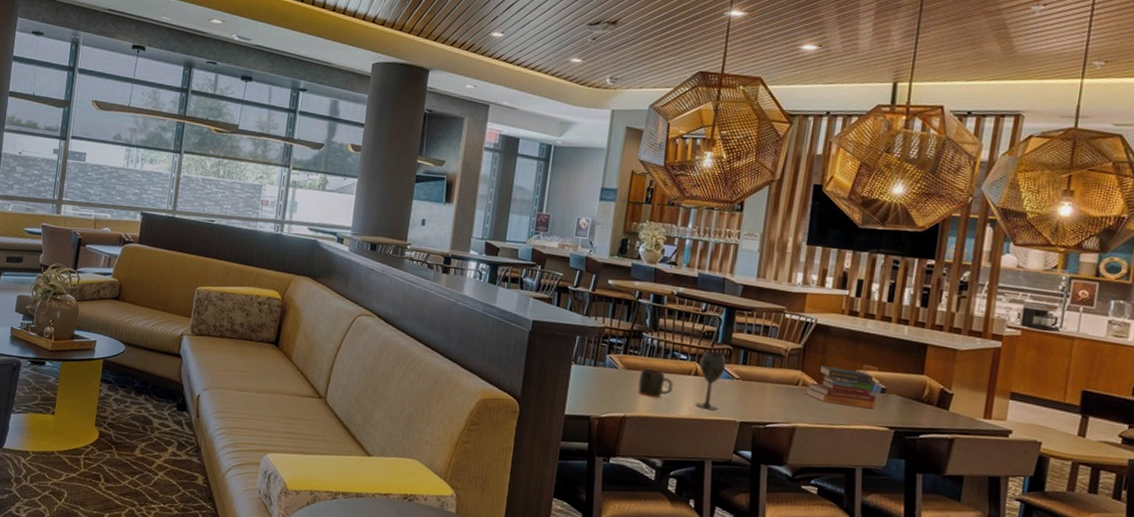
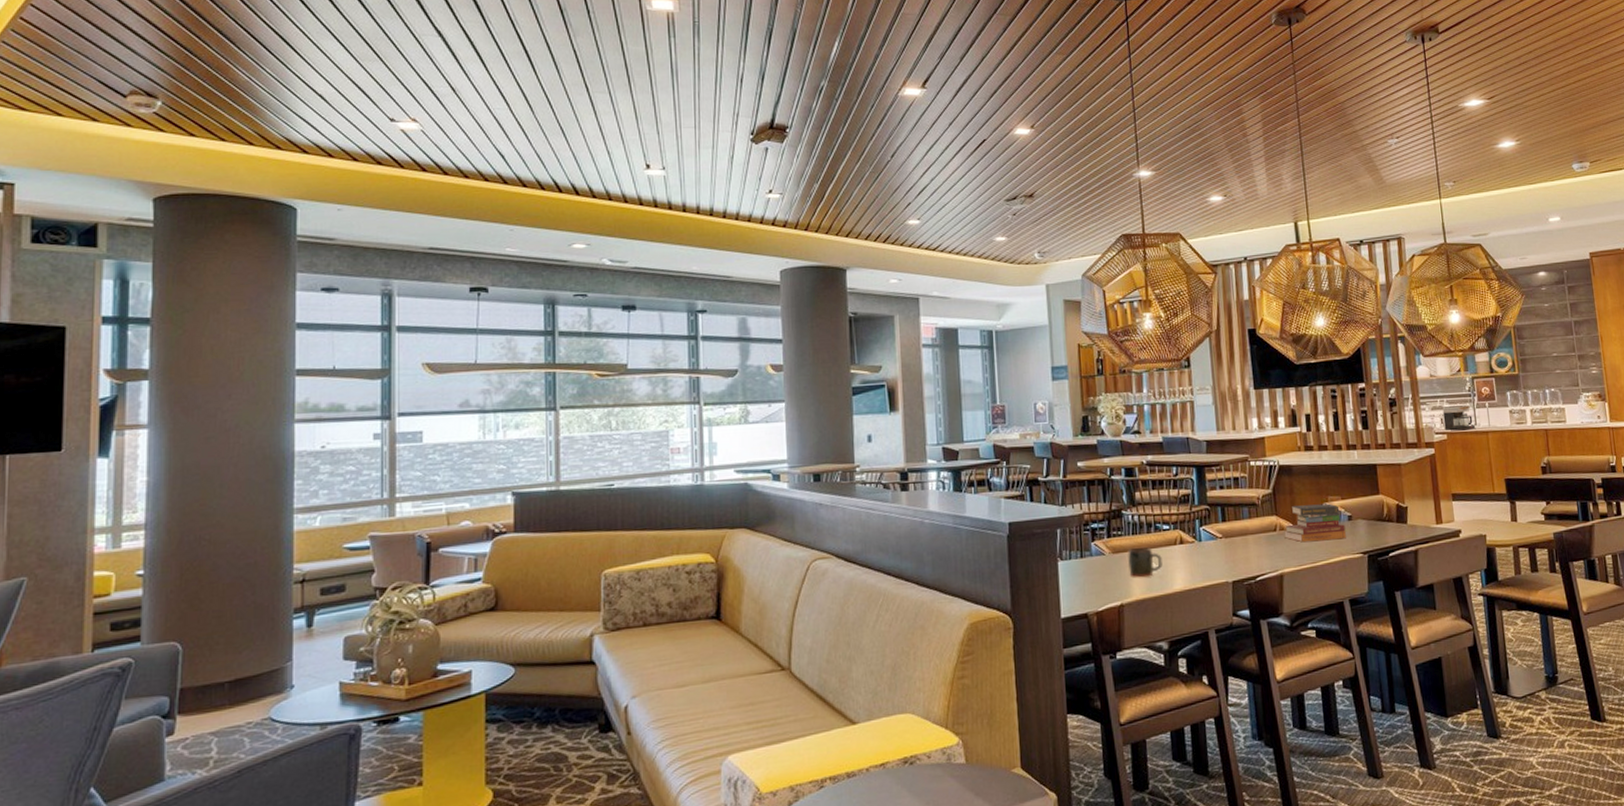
wine glass: present [695,351,726,411] -> none [1182,515,1210,577]

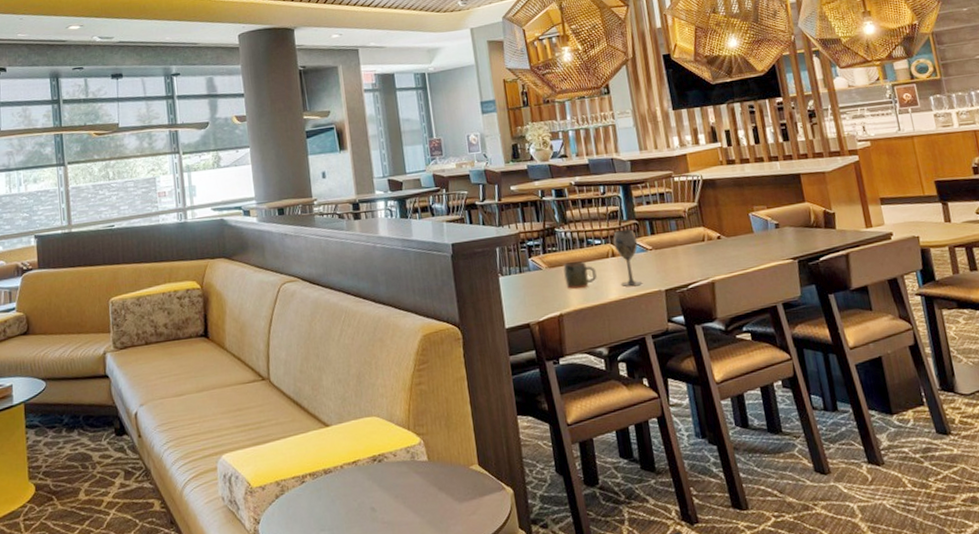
wine glass: none [1182,515,1210,577] -> present [613,229,643,287]
books: present [1284,503,1346,543] -> none [712,213,775,251]
coffee maker: present [1442,405,1476,431] -> none [863,112,900,137]

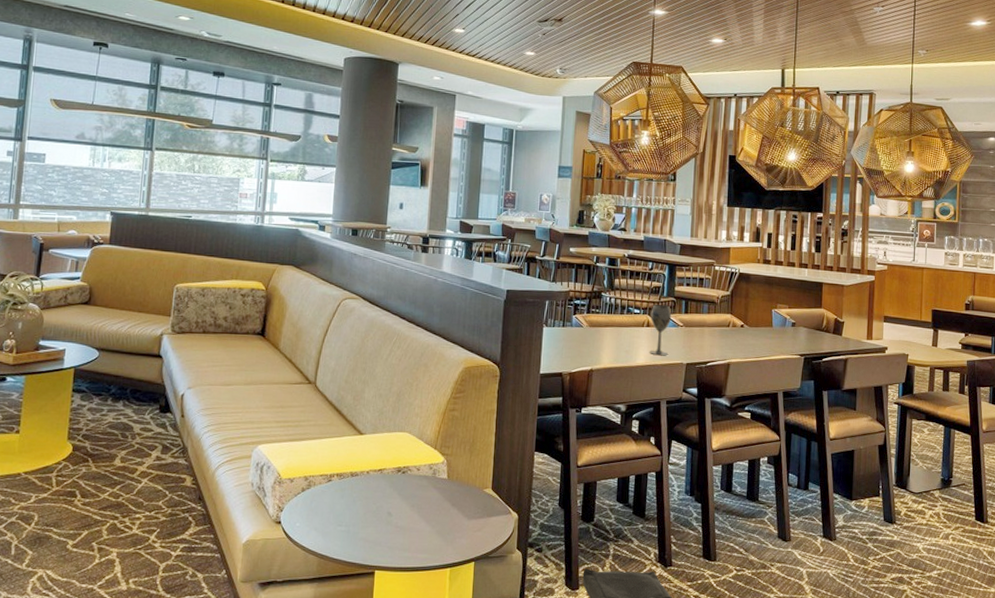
mug: present [563,261,597,289] -> none [600,324,630,349]

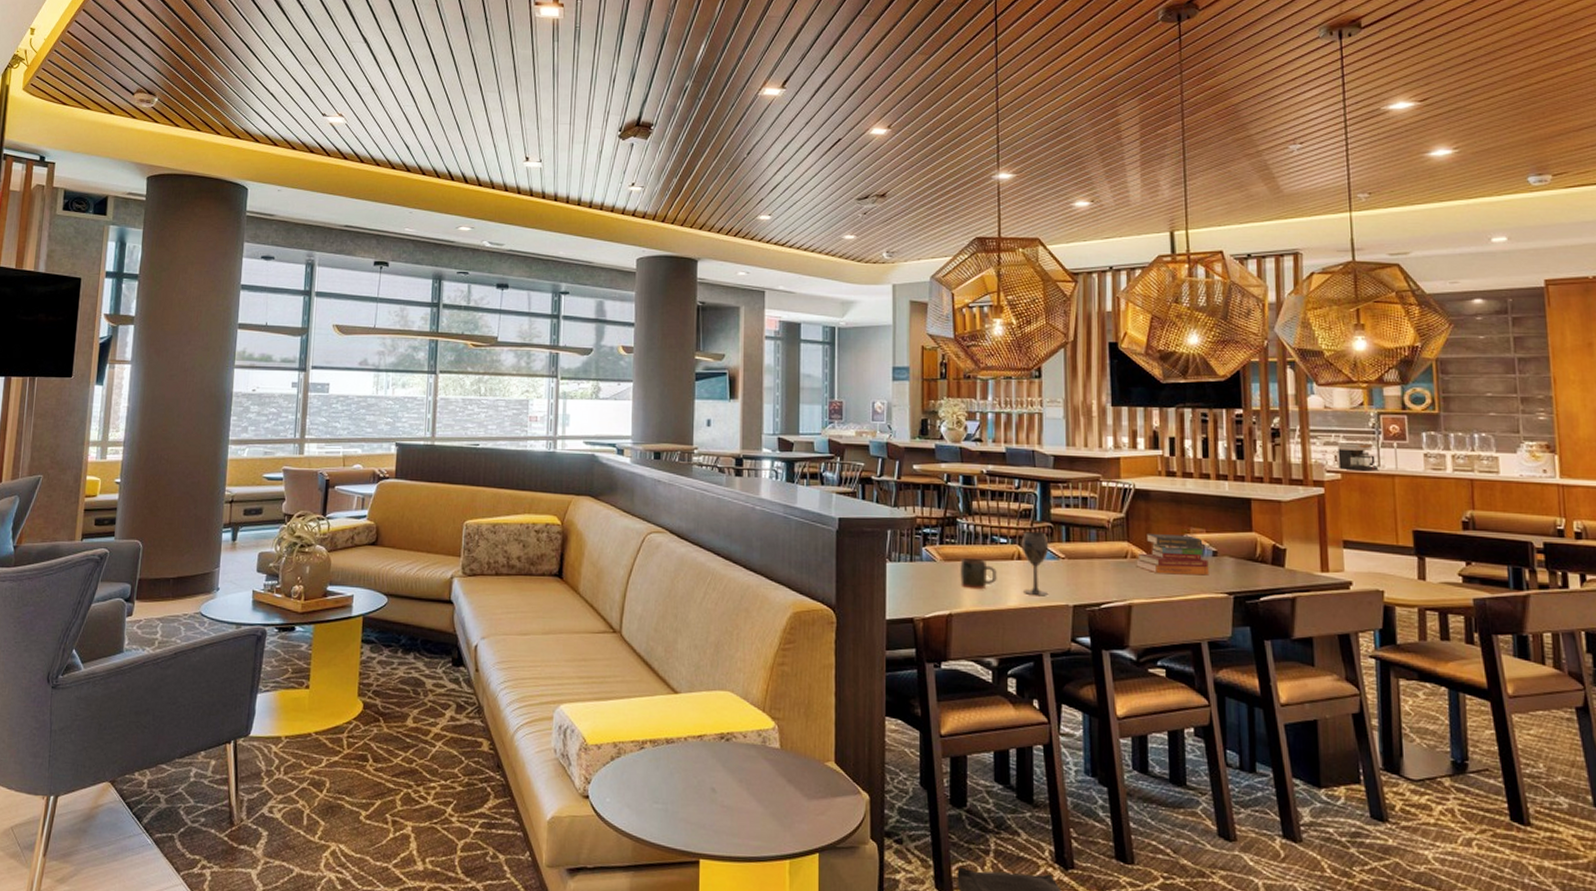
mug: none [600,324,630,349] -> present [959,557,997,588]
books: none [735,308,788,341] -> present [1136,534,1209,576]
coffee maker: none [886,242,914,265] -> present [1337,443,1379,471]

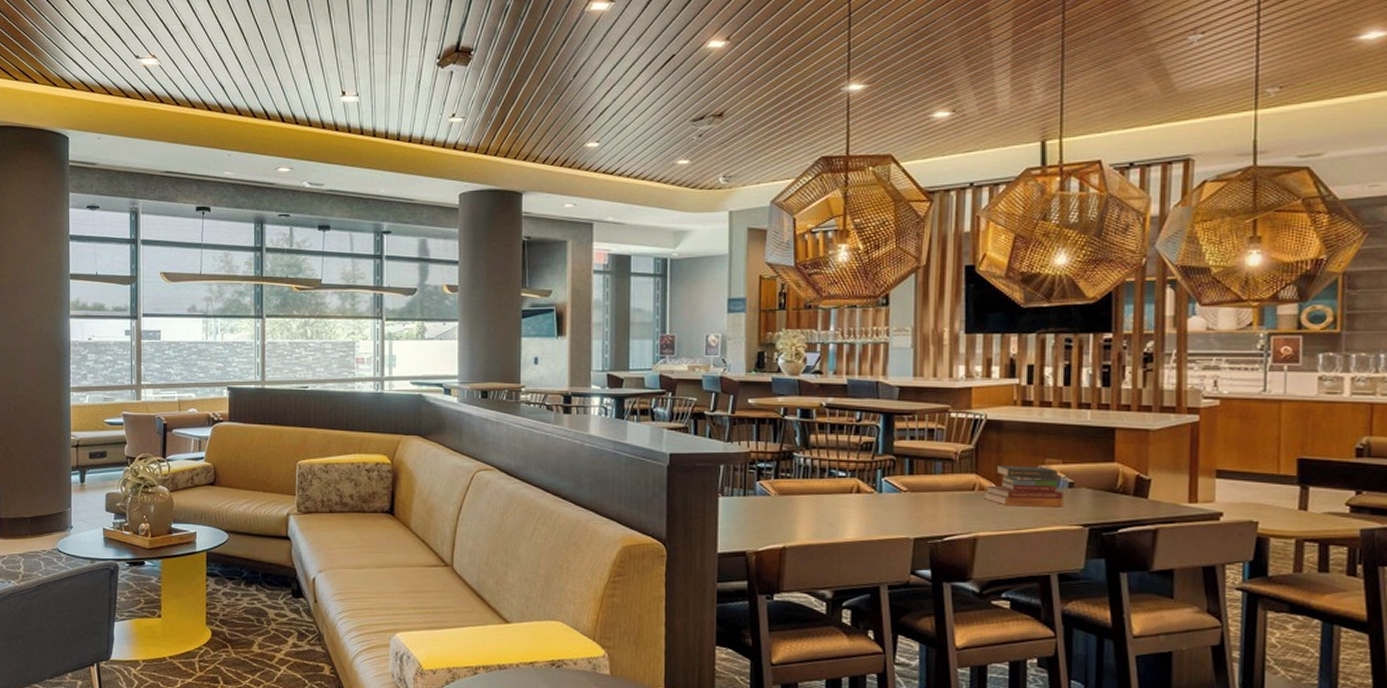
mug: present [959,557,997,588] -> none [794,491,834,522]
wine glass: present [1021,532,1049,596] -> none [861,465,891,530]
coffee maker: present [1337,443,1379,471] -> none [1218,367,1264,397]

